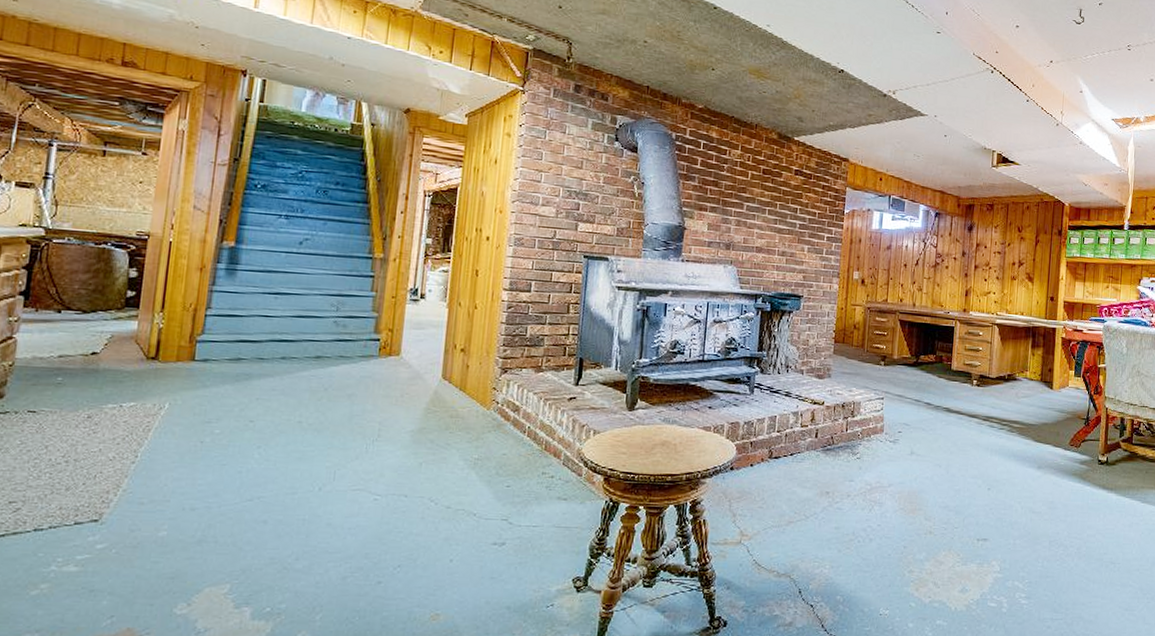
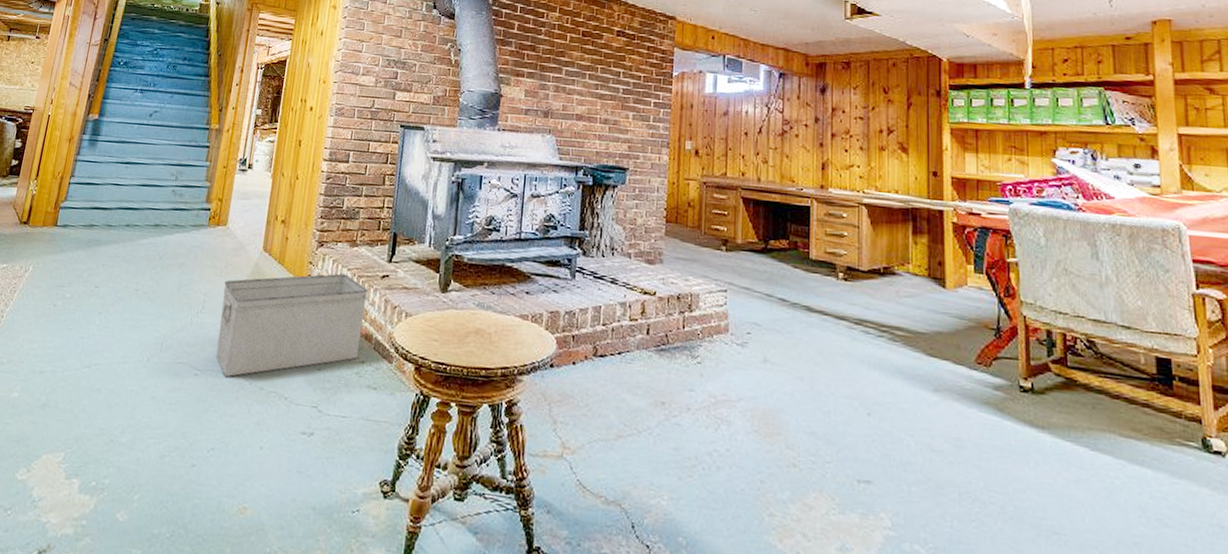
storage bin: none [397,397,556,499] -> present [216,273,369,377]

